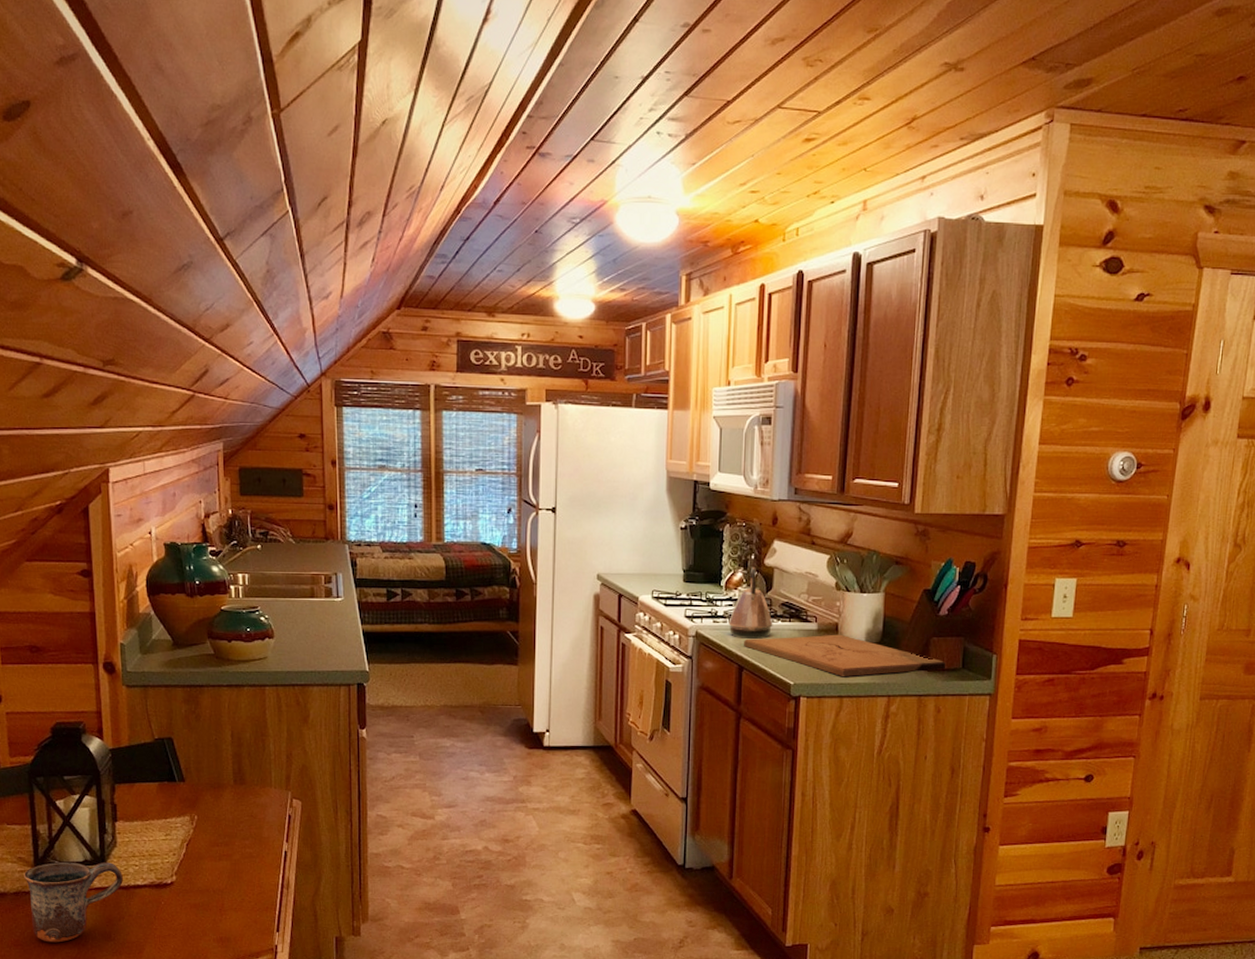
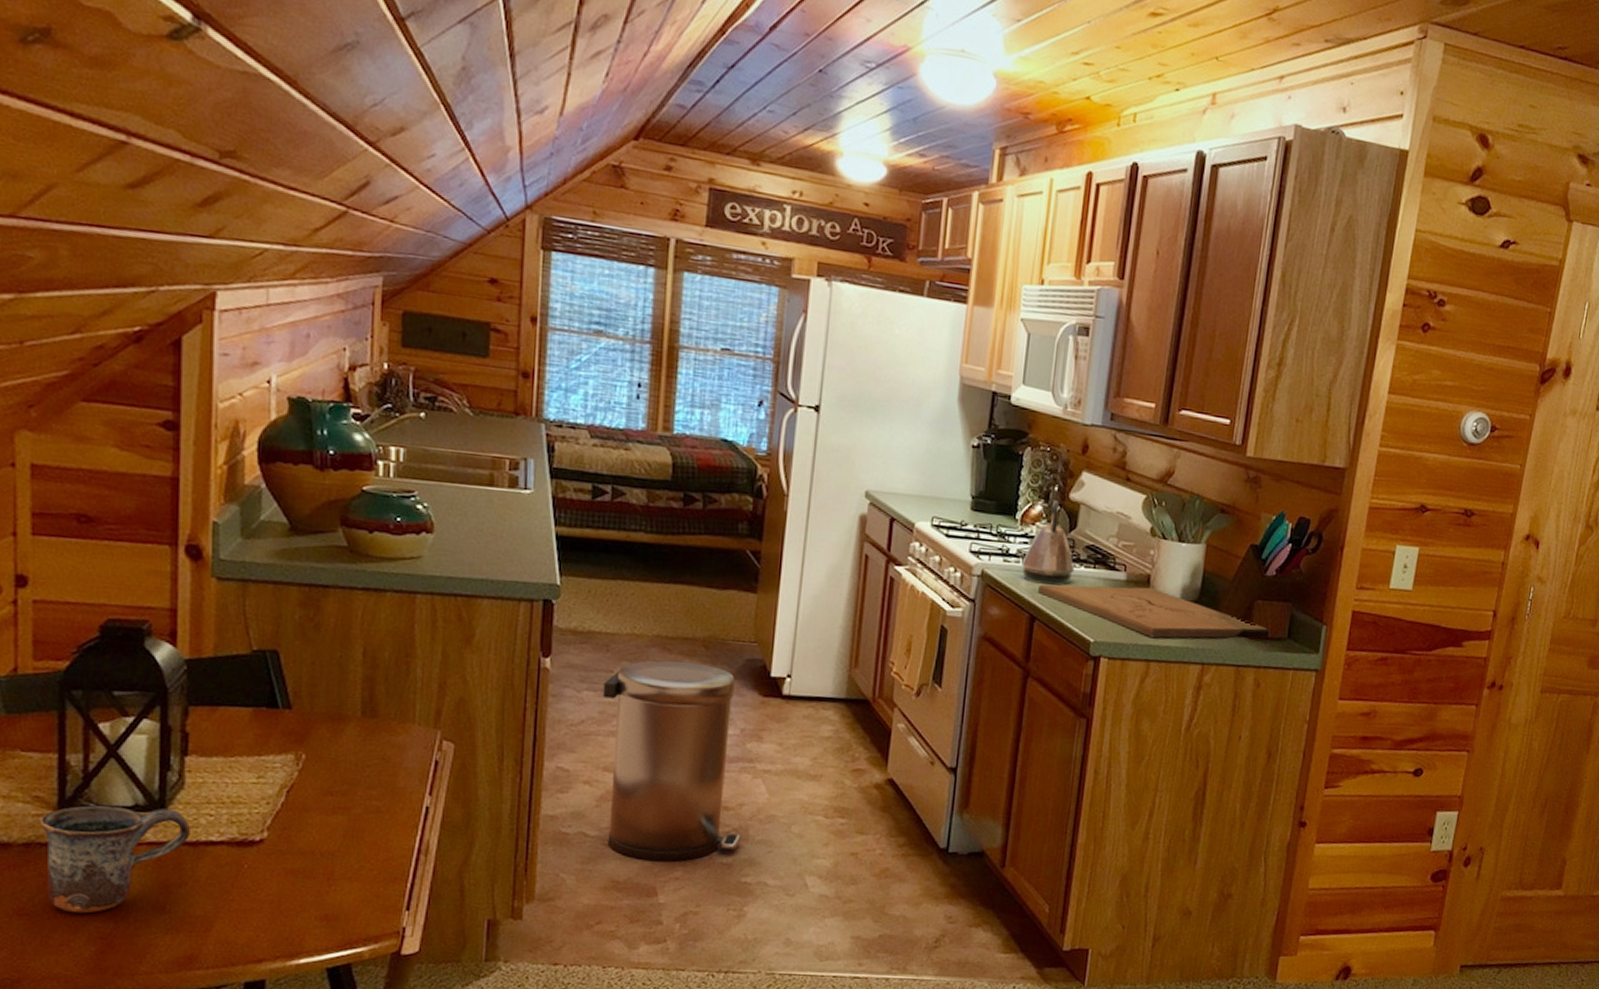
pedal bin: none [406,724,521,886] -> present [602,660,742,862]

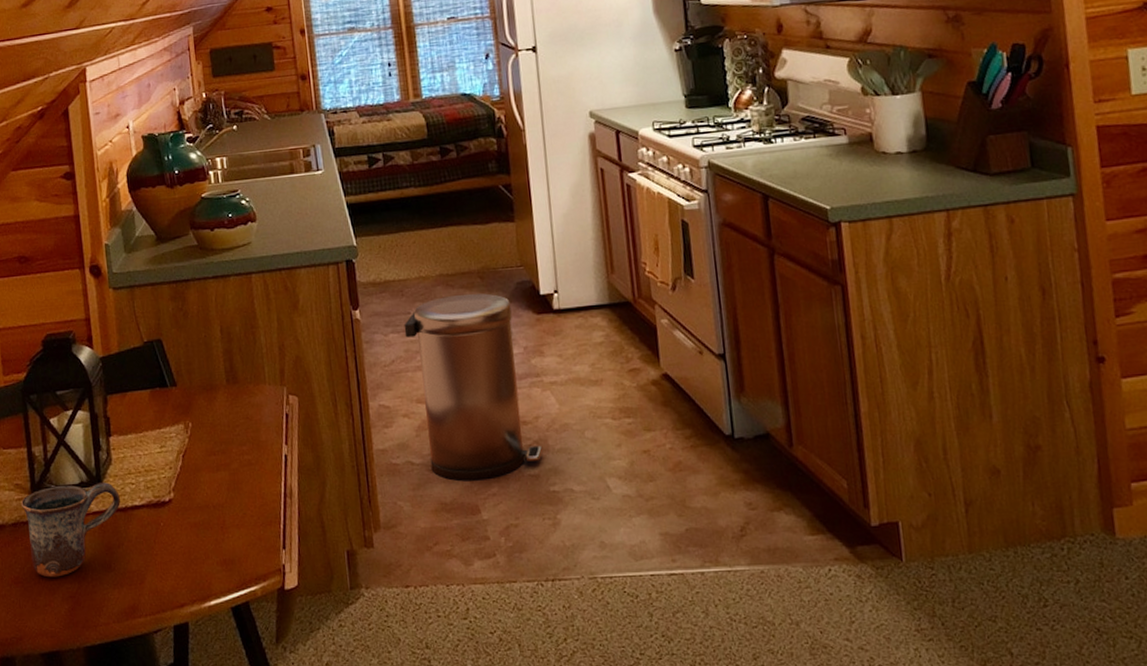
kettle: present [1021,499,1075,586] -> none [743,81,796,163]
cutting board: present [1038,584,1270,639] -> none [765,145,1012,194]

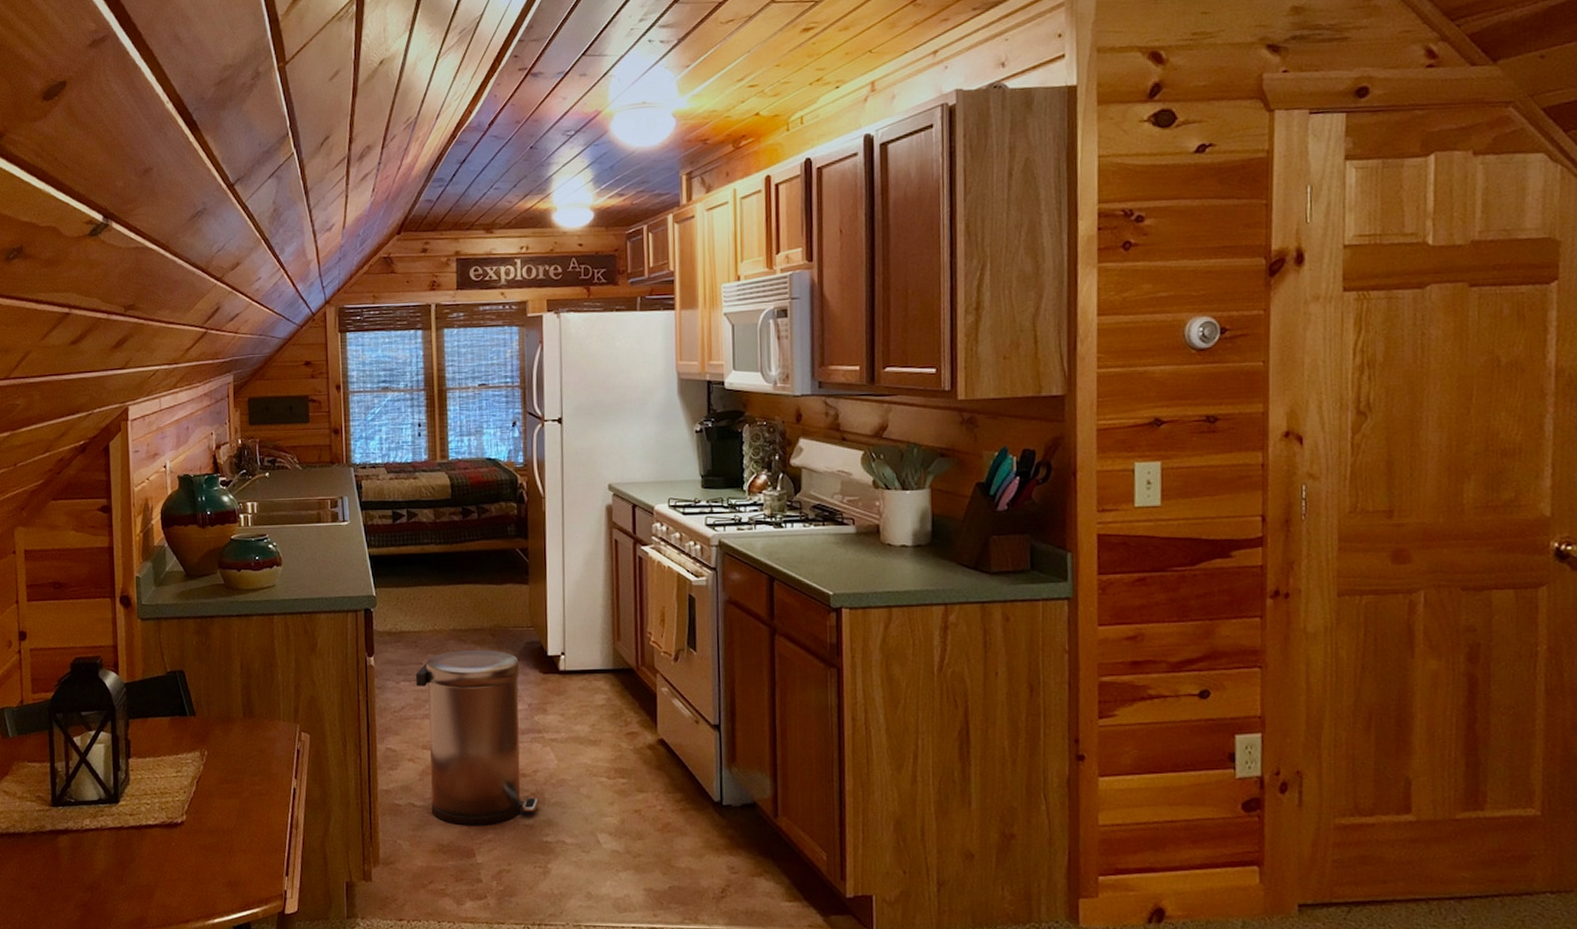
mug: present [20,482,120,578] -> none [41,800,135,886]

